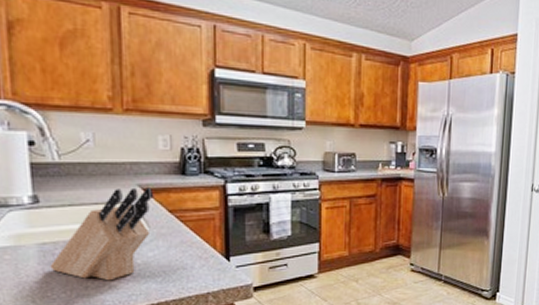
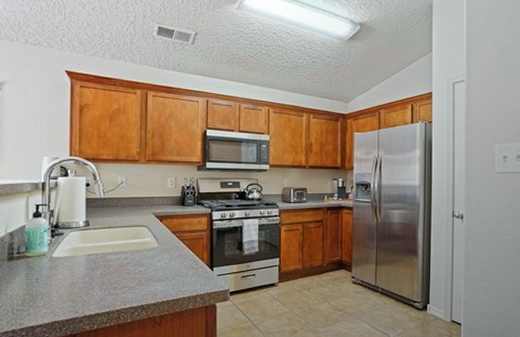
knife block: present [50,187,153,281] -> none [93,215,162,284]

